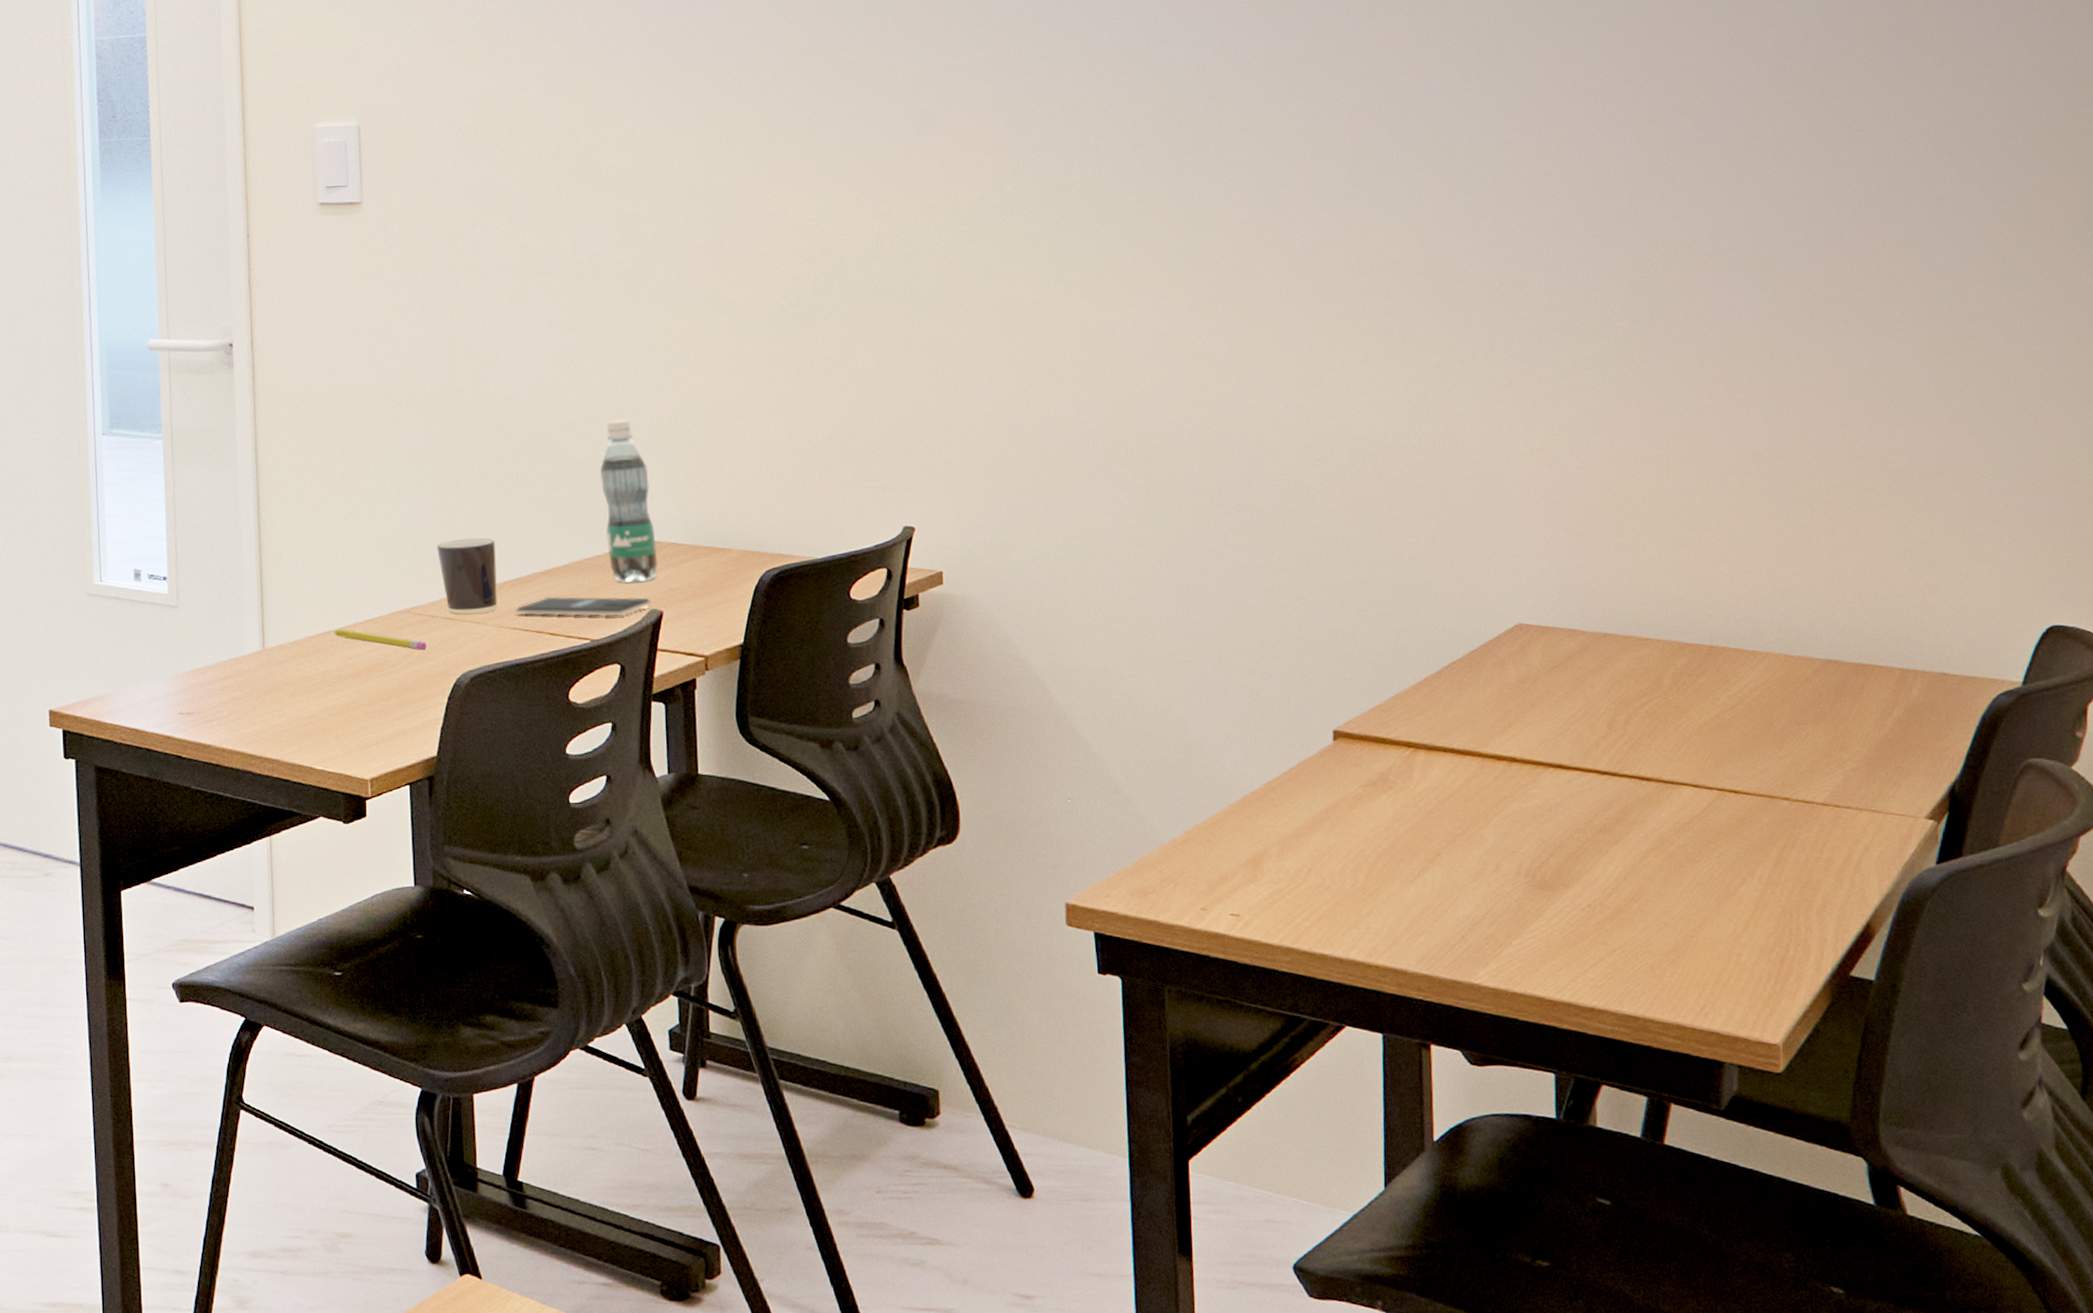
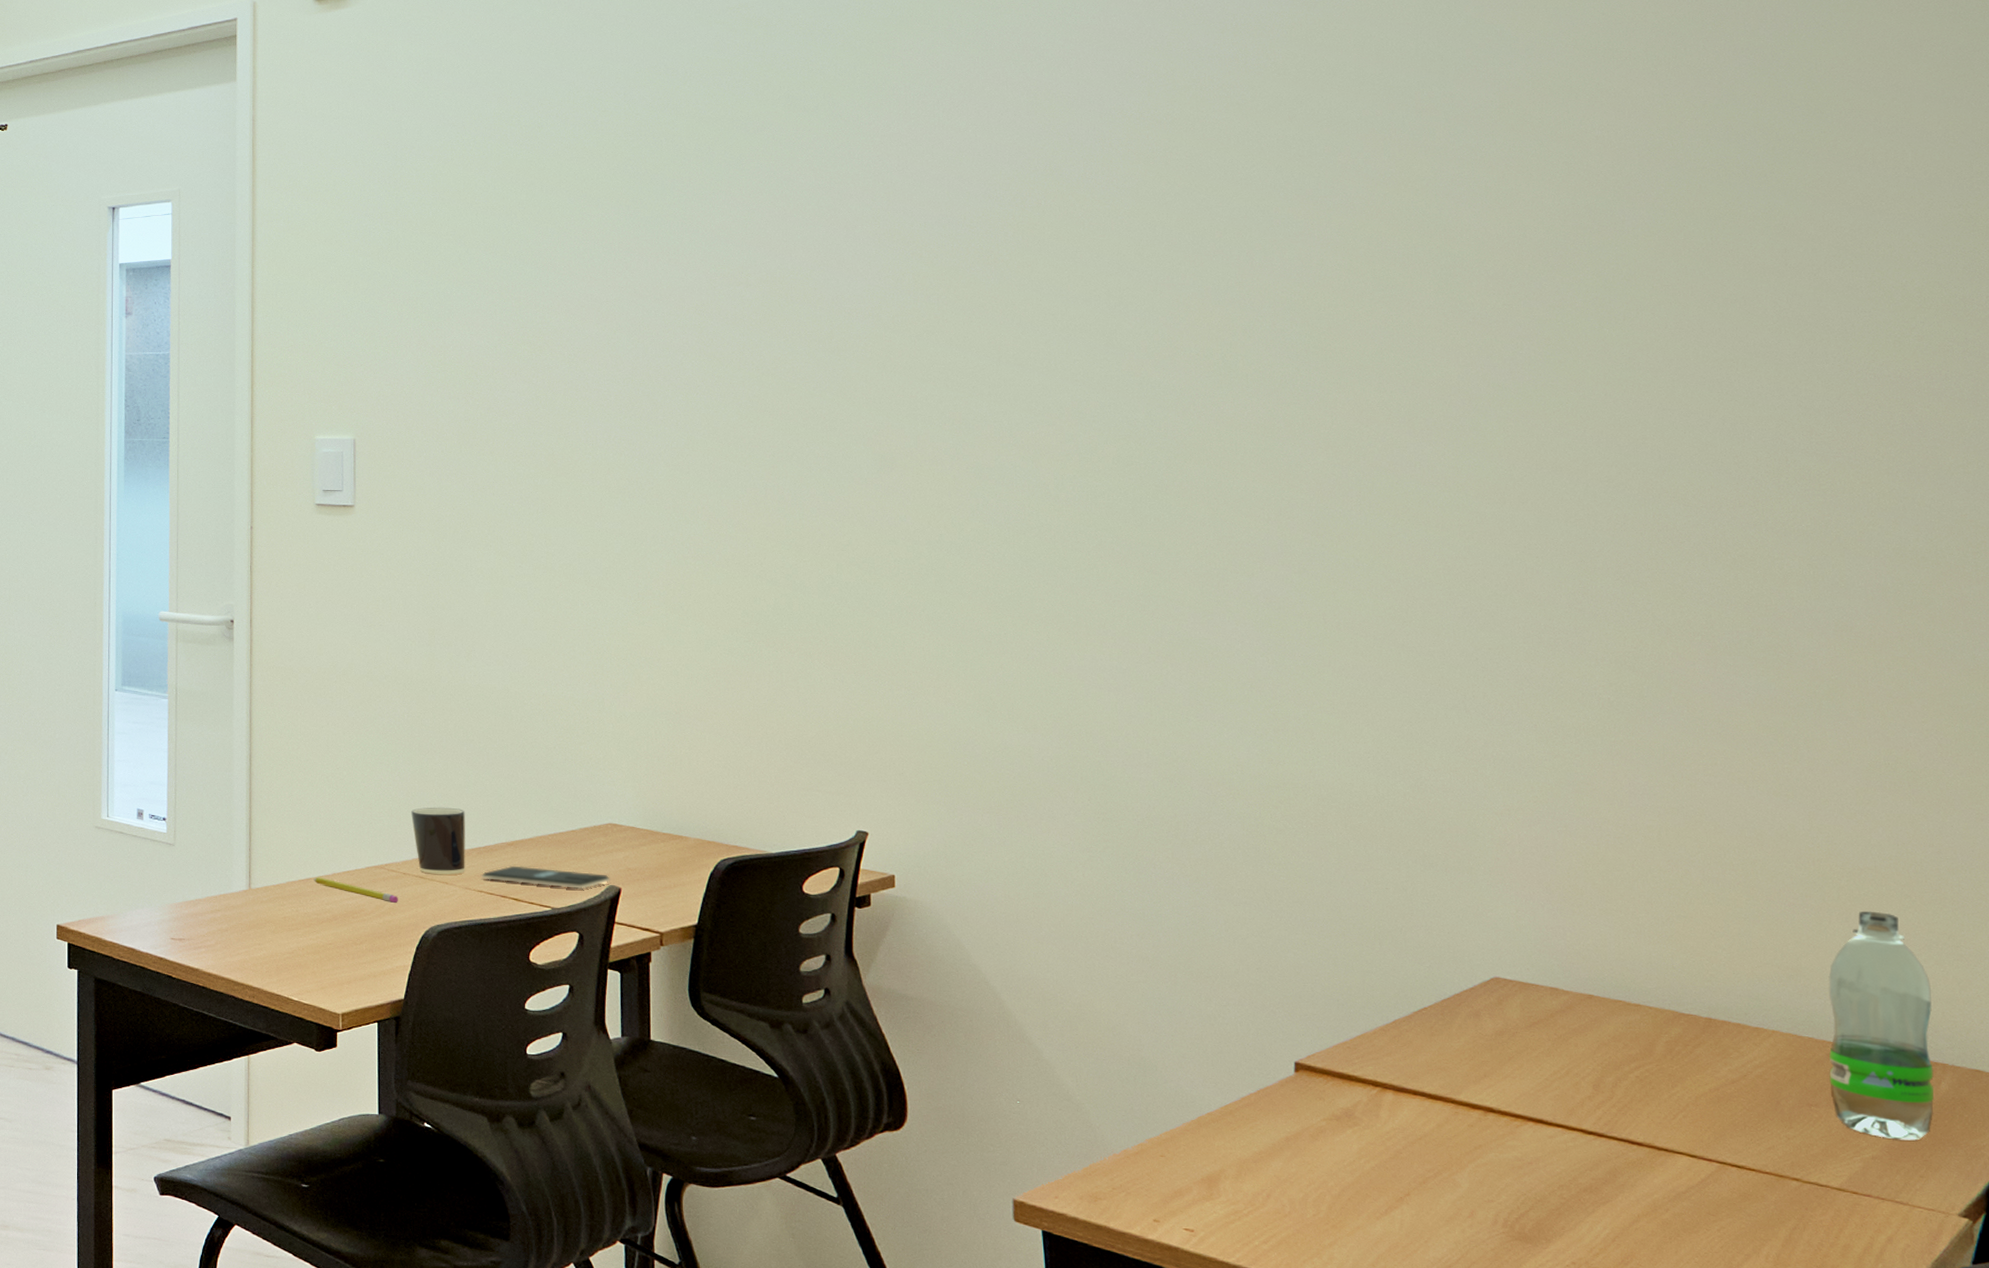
bottle: present [599,419,658,583] -> none [565,712,618,859]
bottle: none [1816,524,1906,750] -> present [1828,911,1934,1141]

